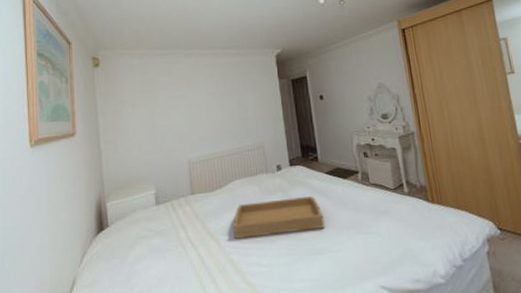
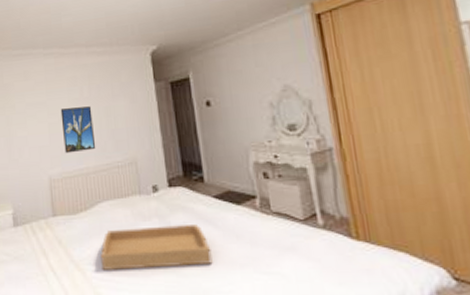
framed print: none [199,99,230,140] -> present [60,106,96,154]

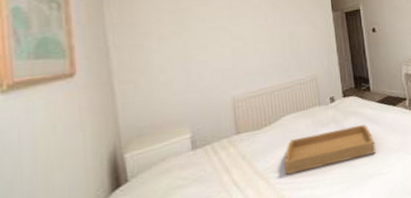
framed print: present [60,106,96,154] -> none [244,31,280,75]

